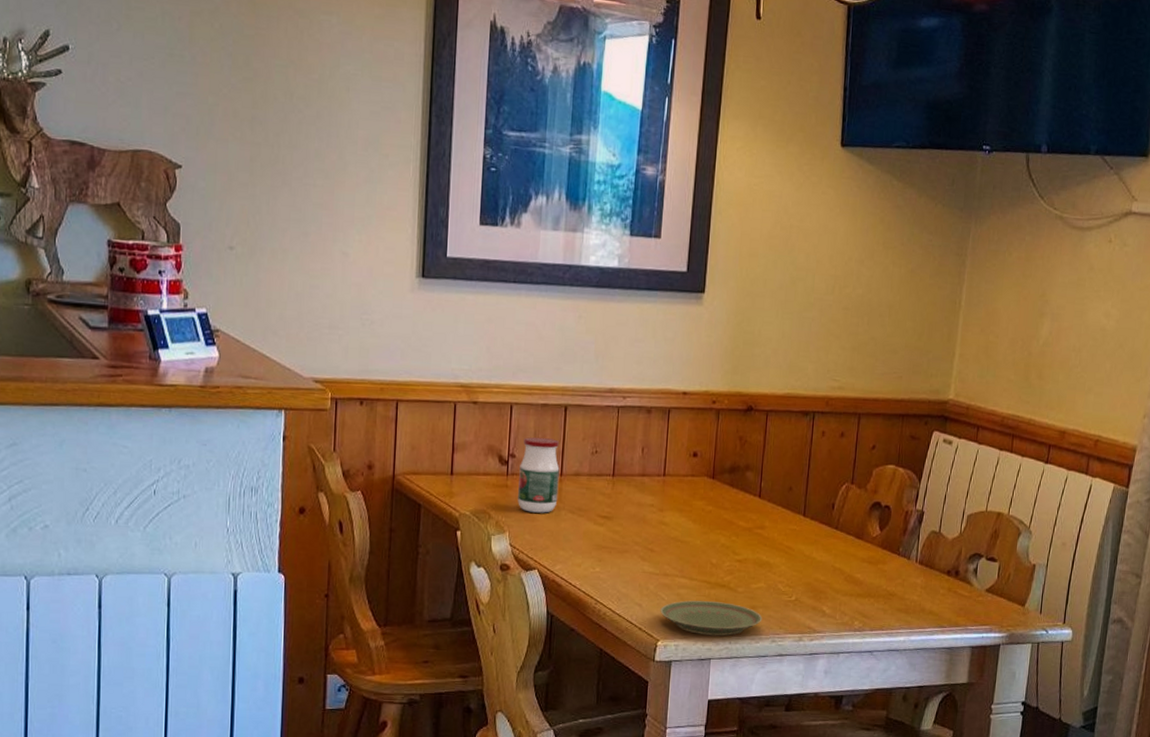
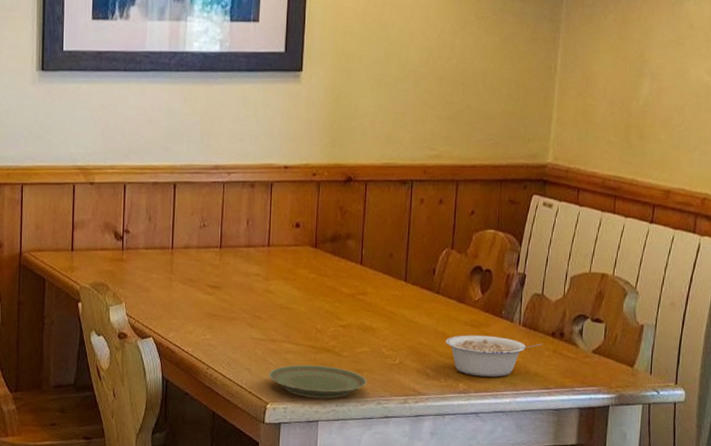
jar: present [518,437,560,513] -> none [133,213,171,284]
legume: none [842,572,938,615] -> present [445,335,542,377]

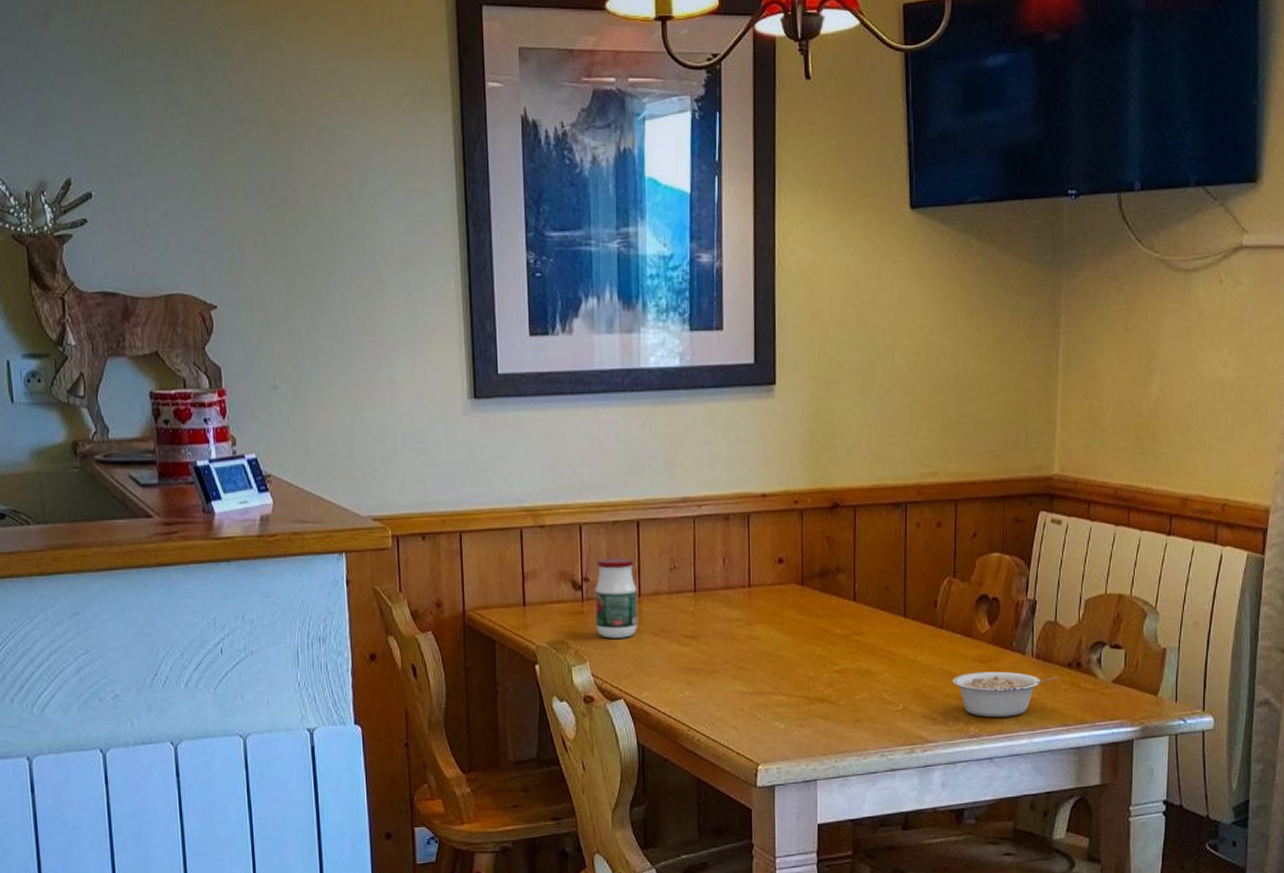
jar: none [133,213,171,284] -> present [595,557,638,639]
plate: present [268,365,368,399] -> none [758,718,869,755]

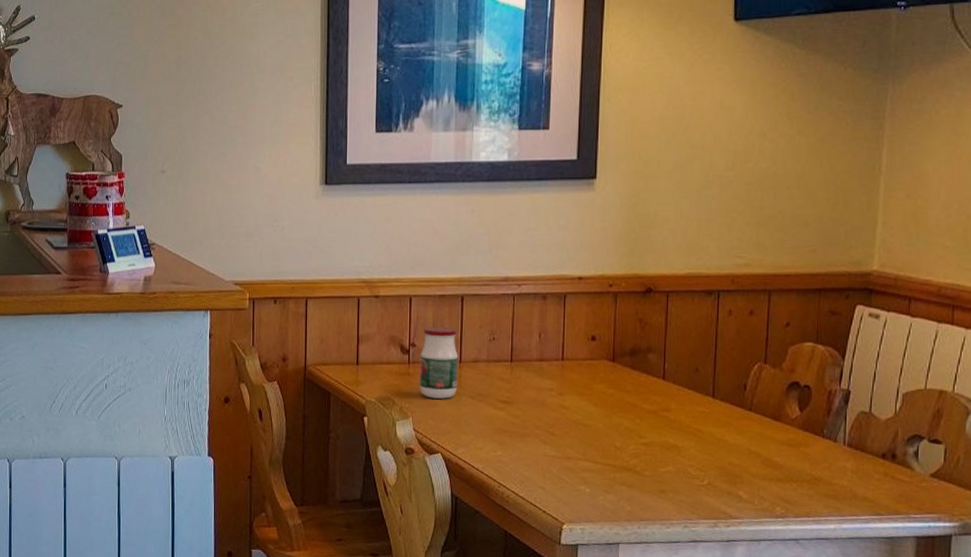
legume: present [952,671,1058,718] -> none [759,455,871,501]

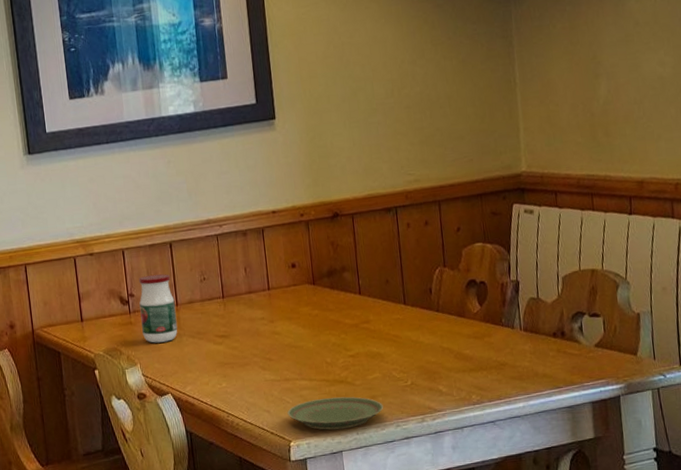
plate: none [564,484,673,521] -> present [287,396,384,430]

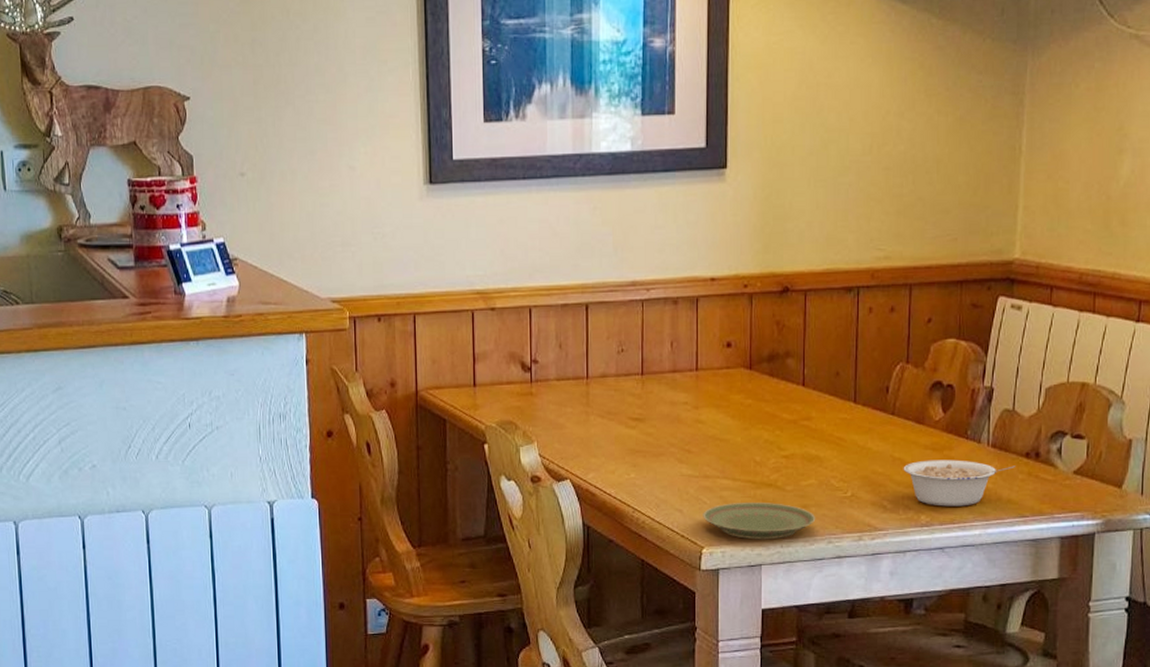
jar: present [139,274,178,343] -> none [543,339,586,420]
legume: none [452,344,546,386] -> present [903,460,1015,507]

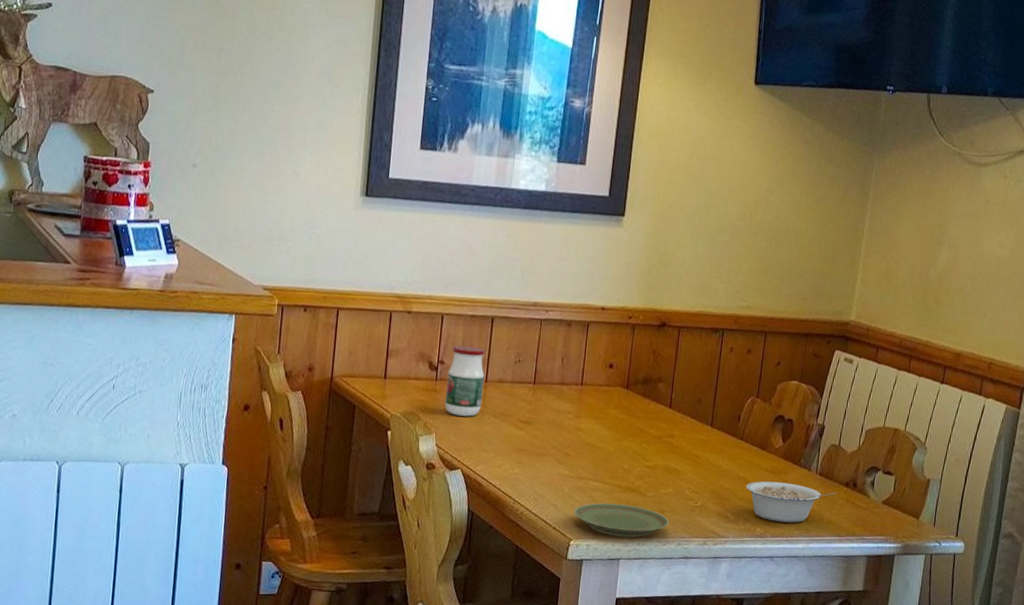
jar: none [543,339,586,420] -> present [445,345,485,417]

